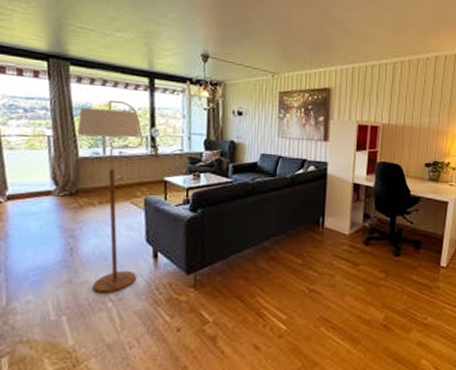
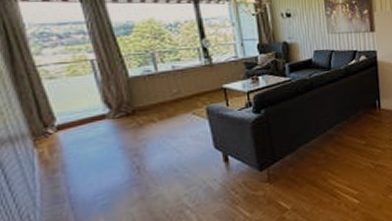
floor lamp: present [77,99,143,293] -> none [121,15,211,204]

